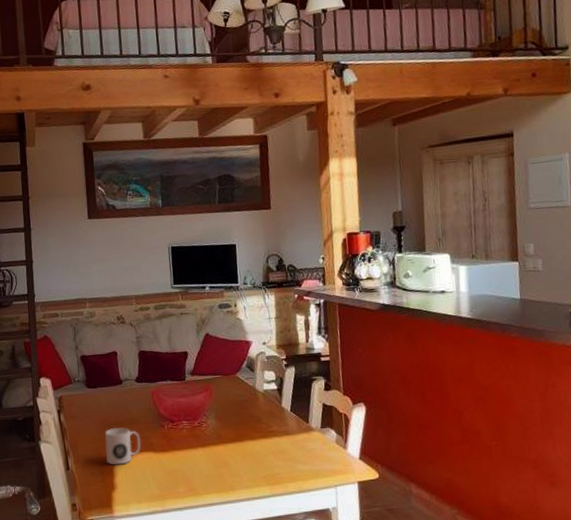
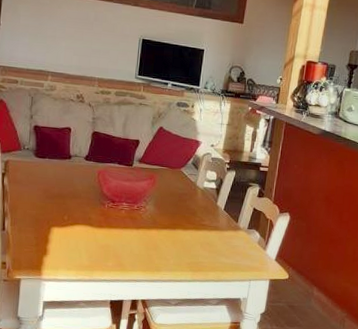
mug: present [104,426,141,465] -> none [42,198,80,234]

